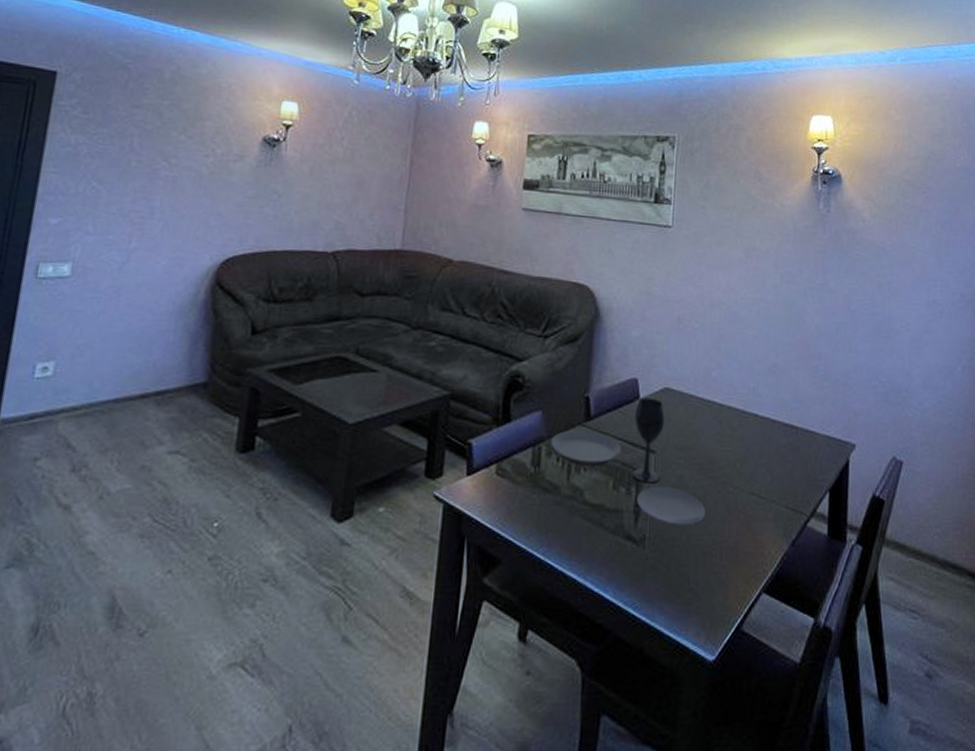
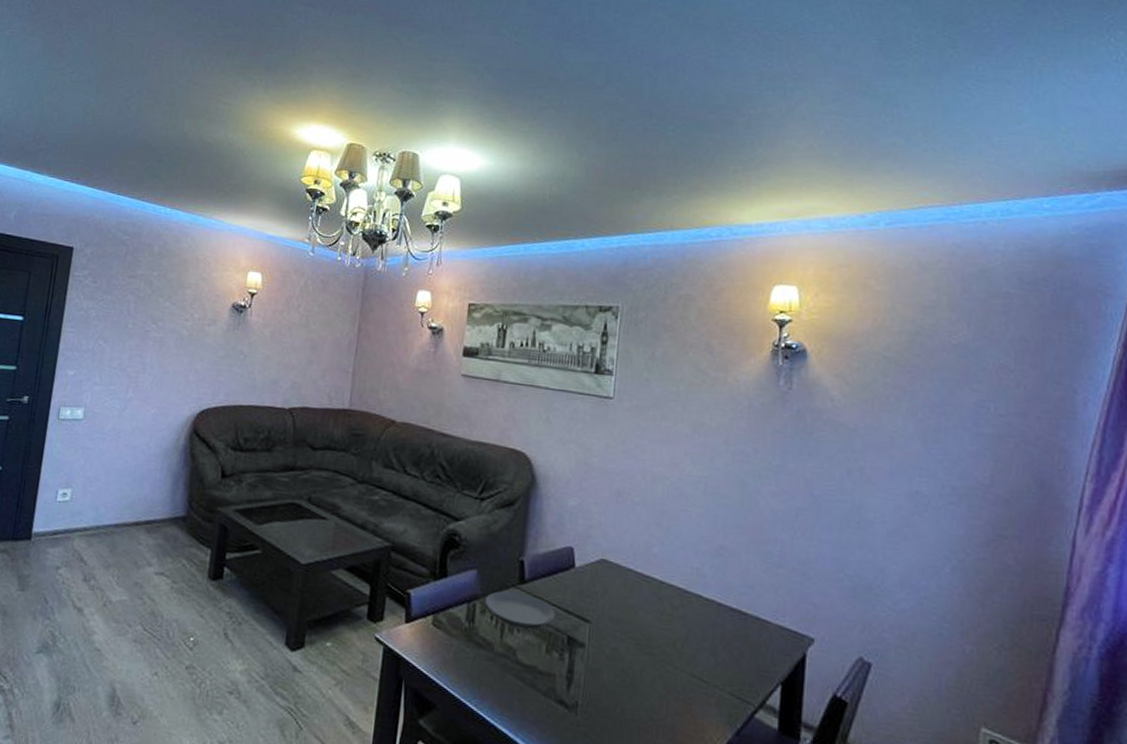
wine glass: present [633,397,666,484] -> none [566,566,602,653]
plate: present [637,485,705,527] -> none [570,655,642,699]

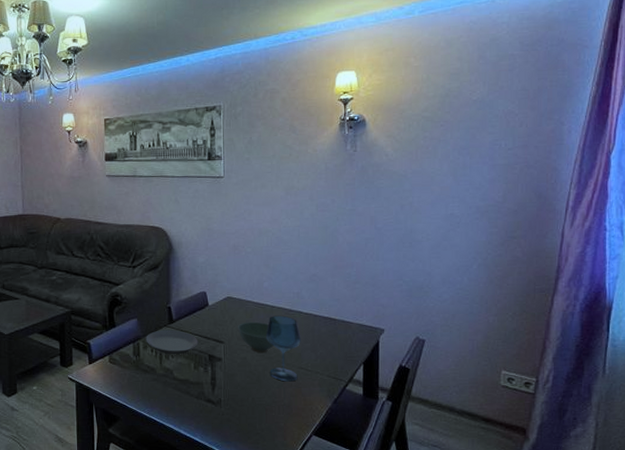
bowl: none [611,598,658,645] -> present [238,321,274,352]
wine glass: none [648,595,697,694] -> present [265,315,301,382]

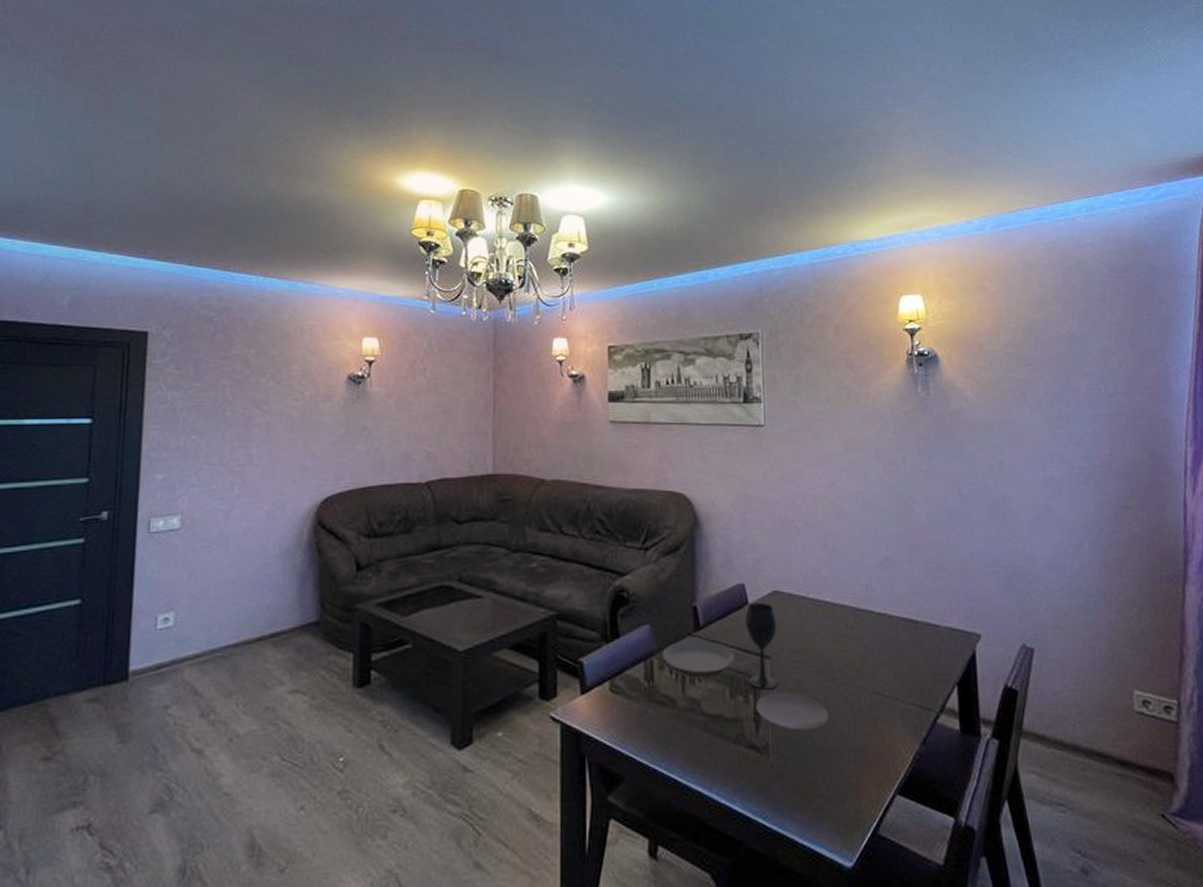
wine glass: none [206,304,230,364] -> present [745,602,778,690]
plate: none [213,365,265,392] -> present [756,691,828,732]
bowl: present [238,321,274,352] -> none [789,626,838,671]
wine glass: present [265,315,301,382] -> none [826,616,874,714]

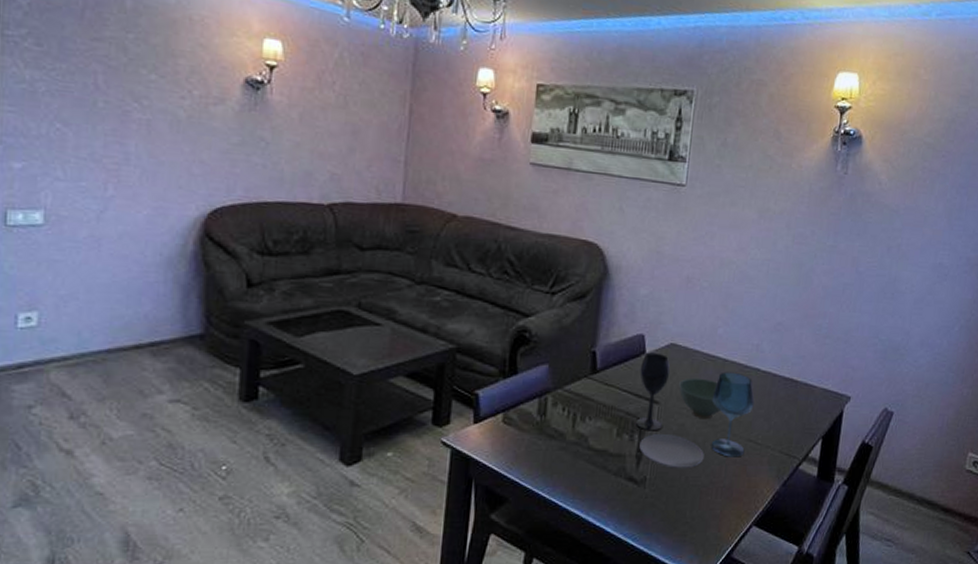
plate: present [662,640,736,676] -> none [557,382,627,415]
bowl: none [789,626,838,671] -> present [679,377,720,418]
wine glass: none [826,616,874,714] -> present [711,372,755,457]

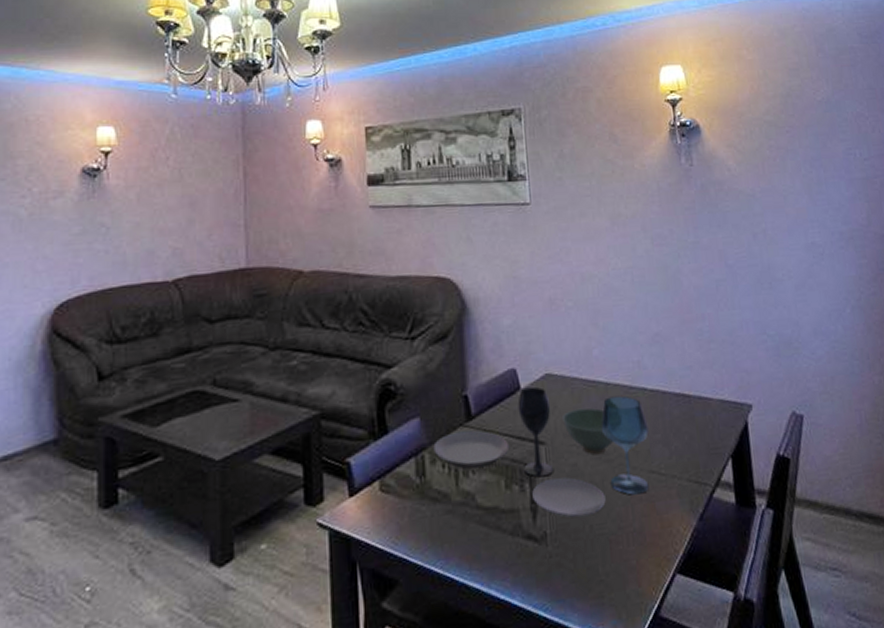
plate: none [557,382,627,415] -> present [433,430,510,469]

